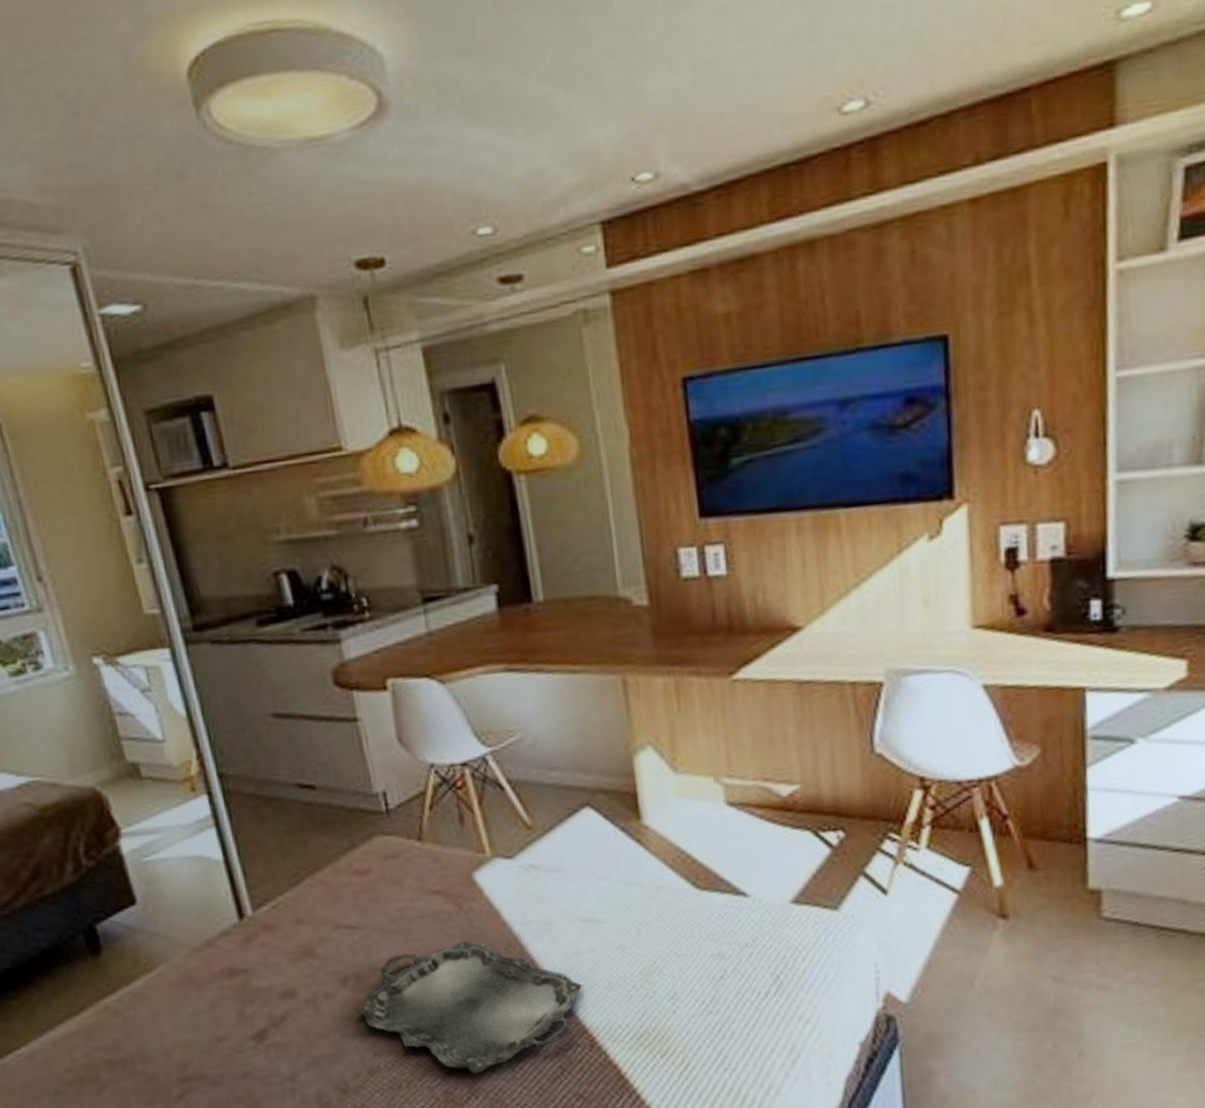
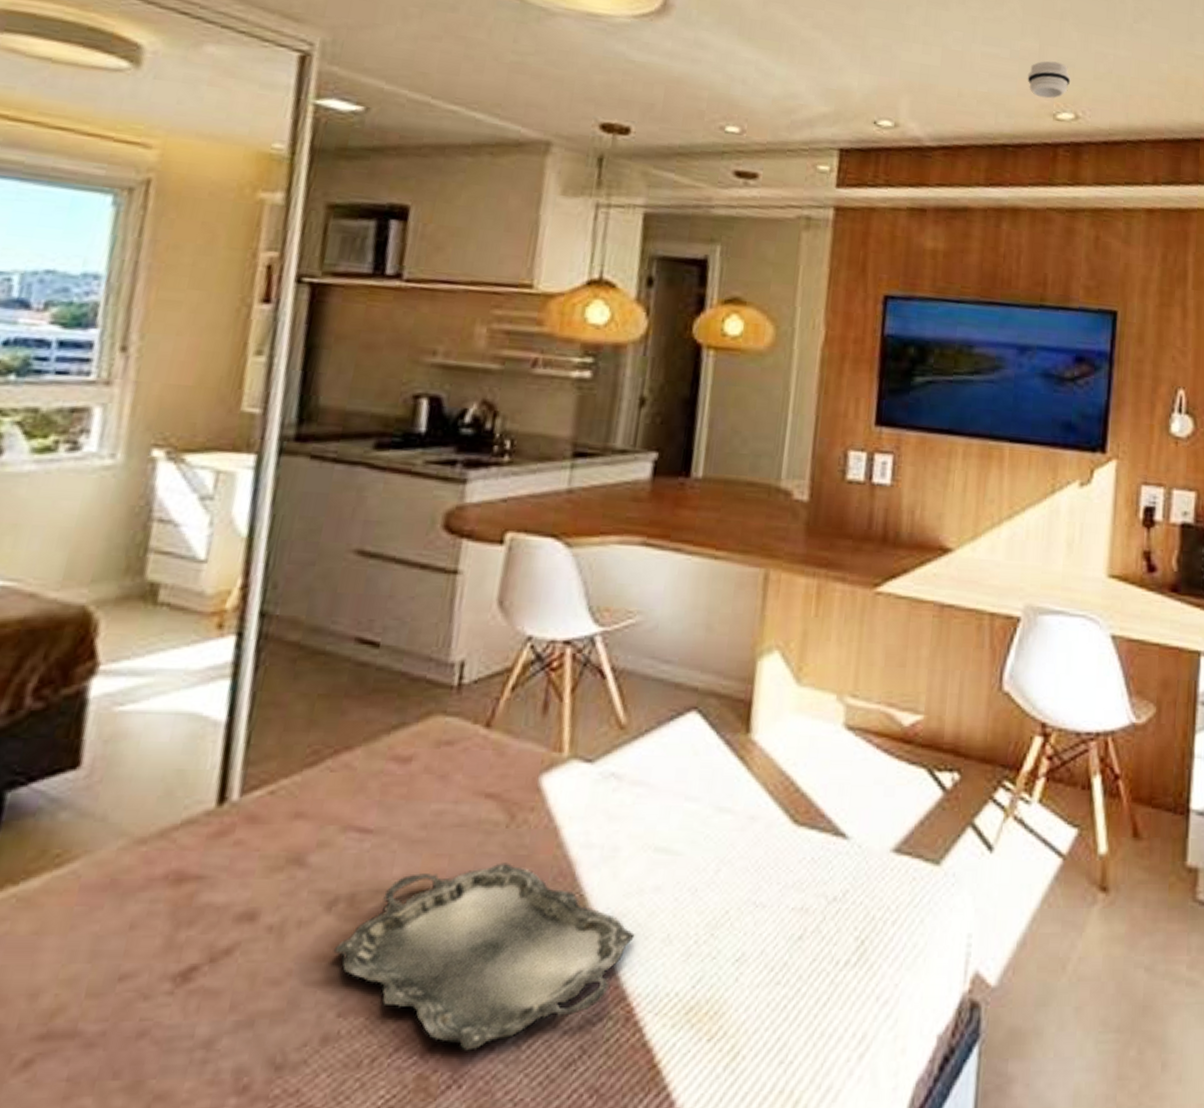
smoke detector: none [798,35,854,90] -> present [1027,61,1071,99]

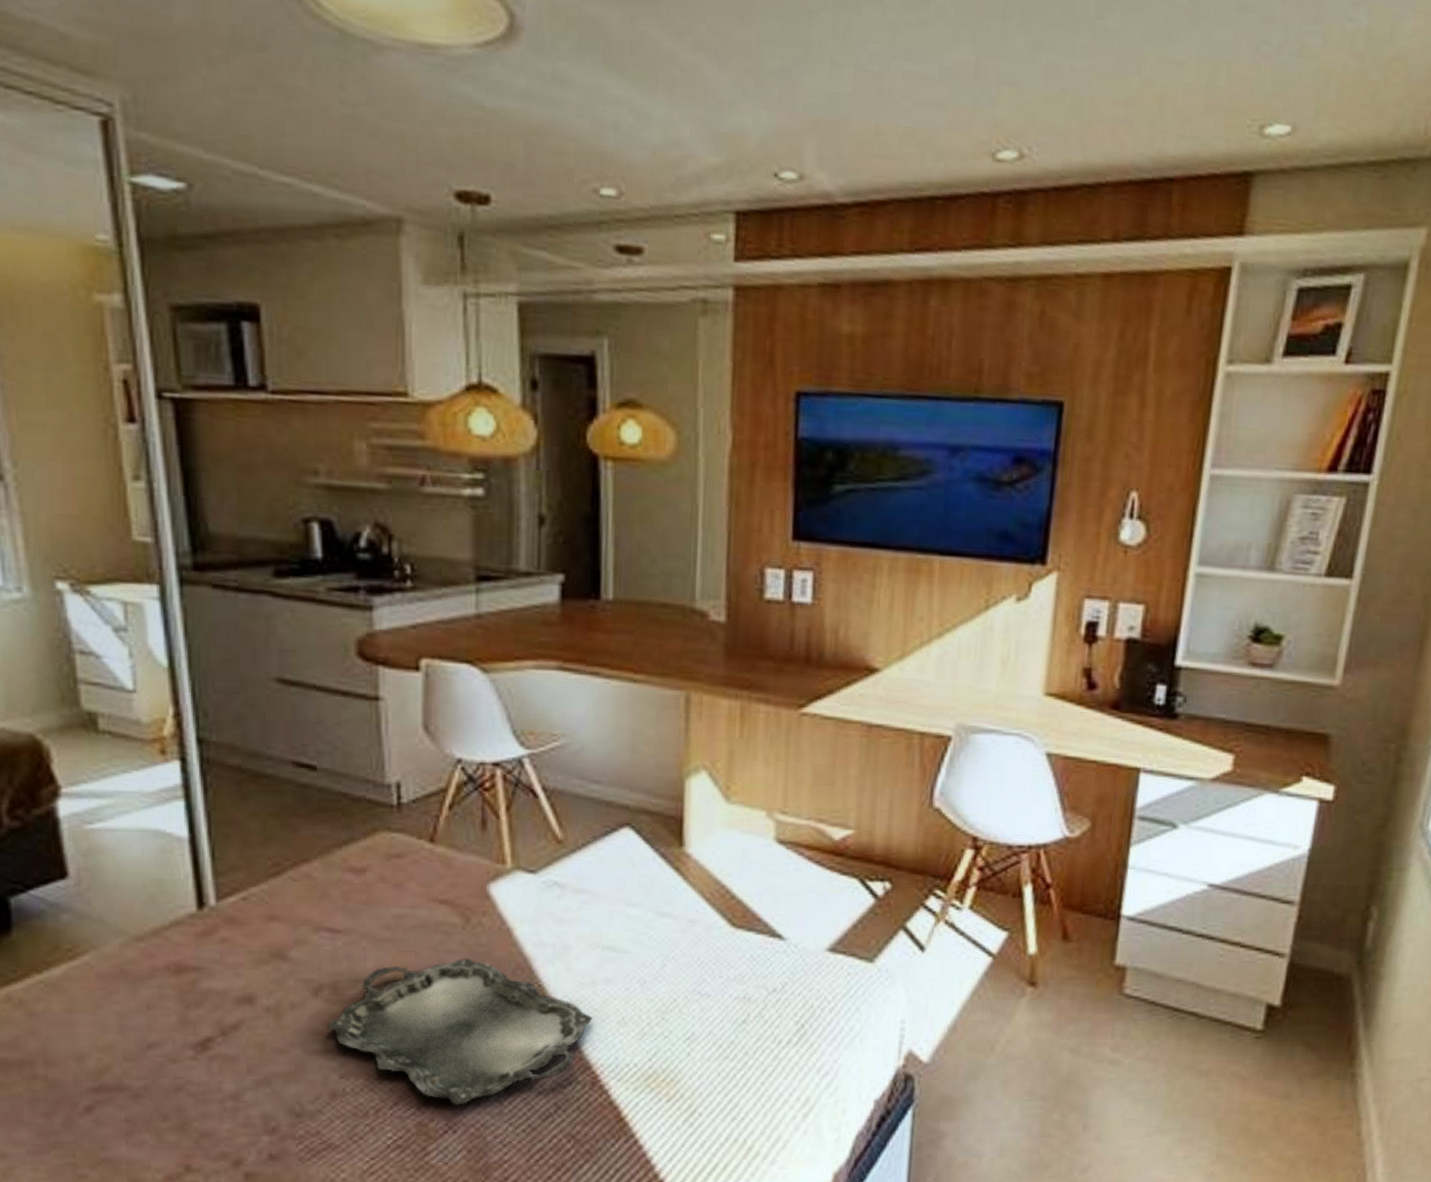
smoke detector: present [1027,61,1071,99] -> none [960,79,1015,132]

